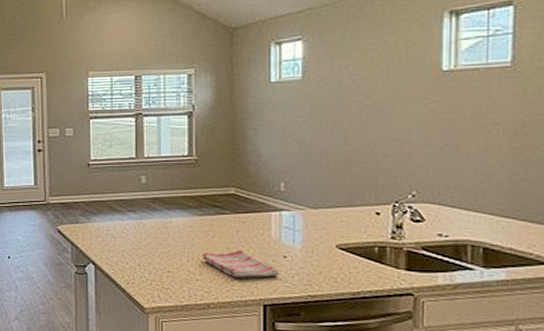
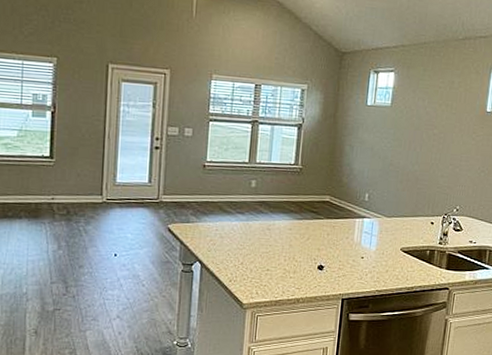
dish towel: present [202,249,280,278] -> none [296,250,357,276]

